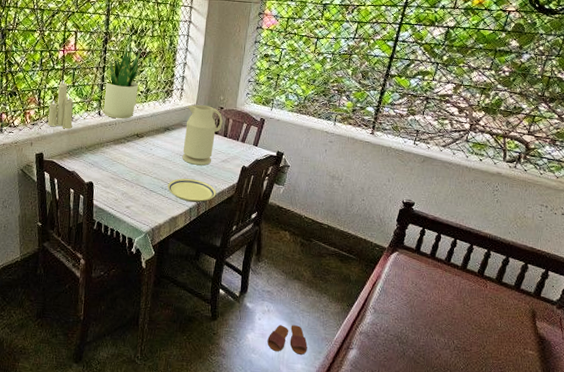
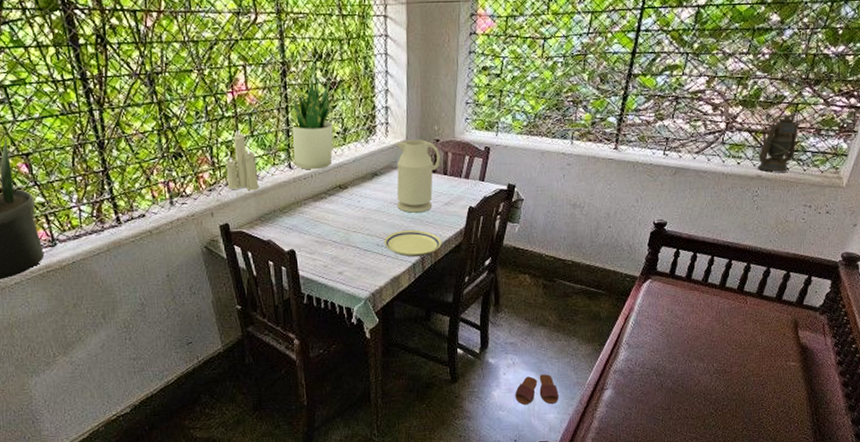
lantern: none [495,123,537,174] -> present [754,115,800,173]

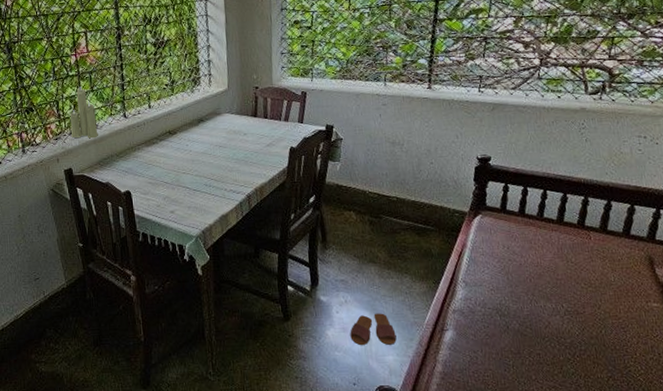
planter: present [290,79,334,170] -> none [124,40,163,119]
plate: present [384,229,442,257] -> none [211,170,266,196]
water jug: present [396,140,440,213] -> none [219,87,261,155]
lantern: present [754,115,800,173] -> none [573,48,619,105]

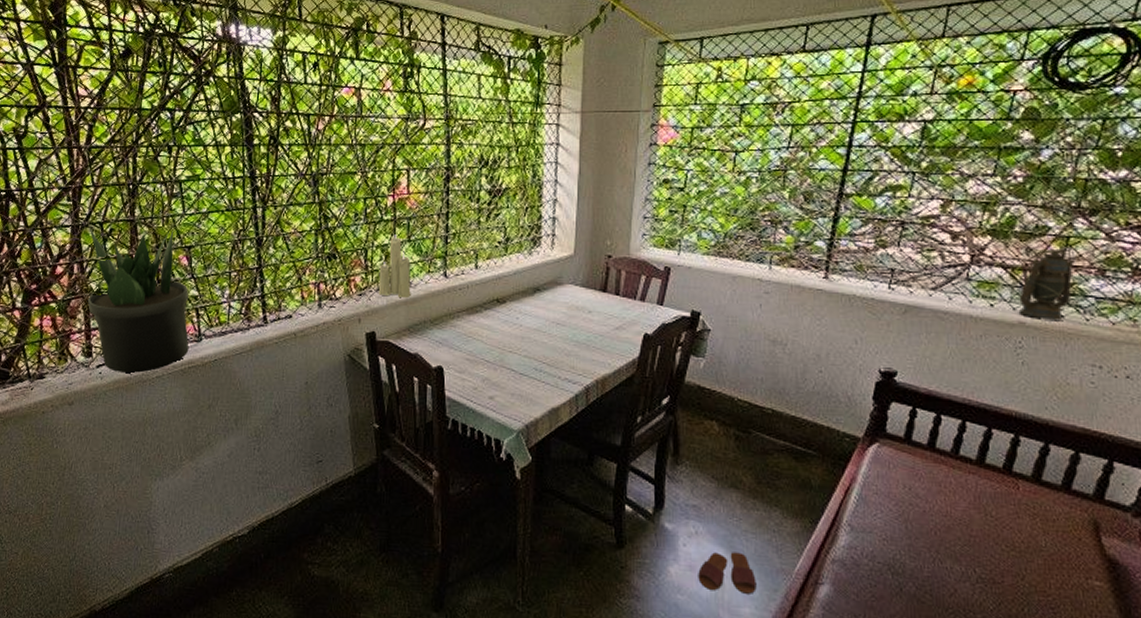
lantern: none [573,48,619,105] -> present [1011,250,1075,322]

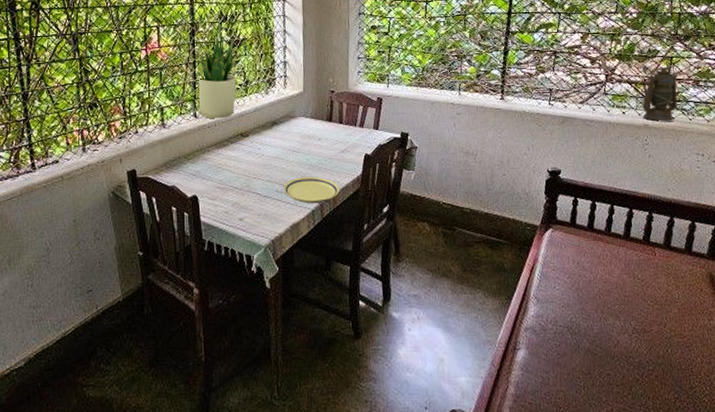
candle: present [378,234,411,299] -> none [136,83,166,139]
planter: none [448,186,497,281] -> present [197,38,237,119]
plate: none [543,354,610,388] -> present [283,176,340,204]
slippers: present [698,552,757,594] -> none [422,331,469,365]

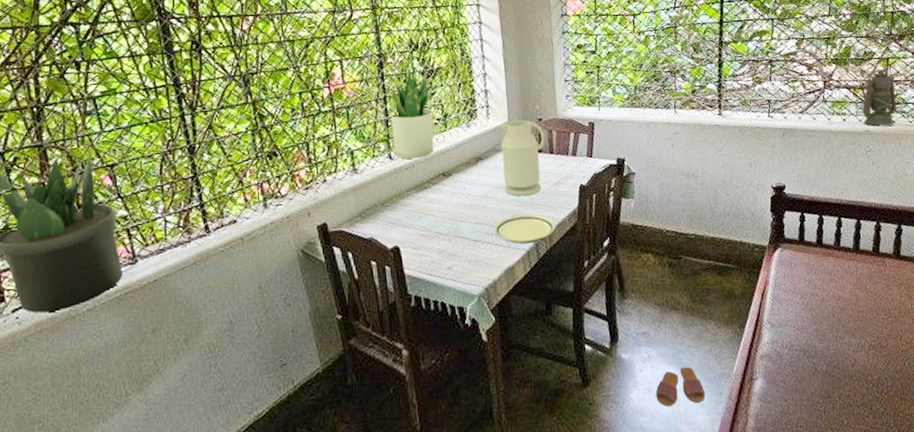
water jug: none [294,91,336,160] -> present [498,120,546,197]
slippers: none [422,331,469,365] -> present [655,366,705,406]

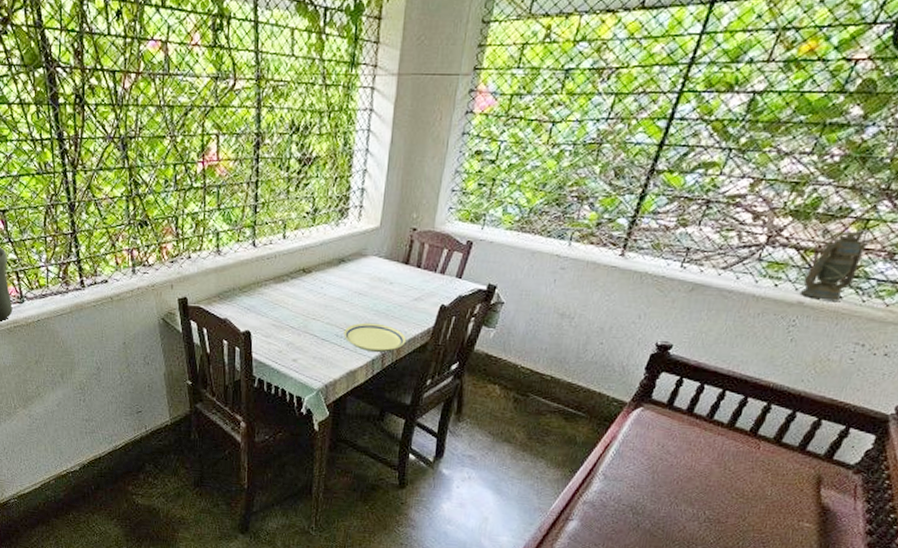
planter: present [389,68,434,160] -> none [257,154,307,251]
water jug: present [498,120,546,197] -> none [362,226,416,306]
slippers: present [655,366,705,406] -> none [466,493,516,526]

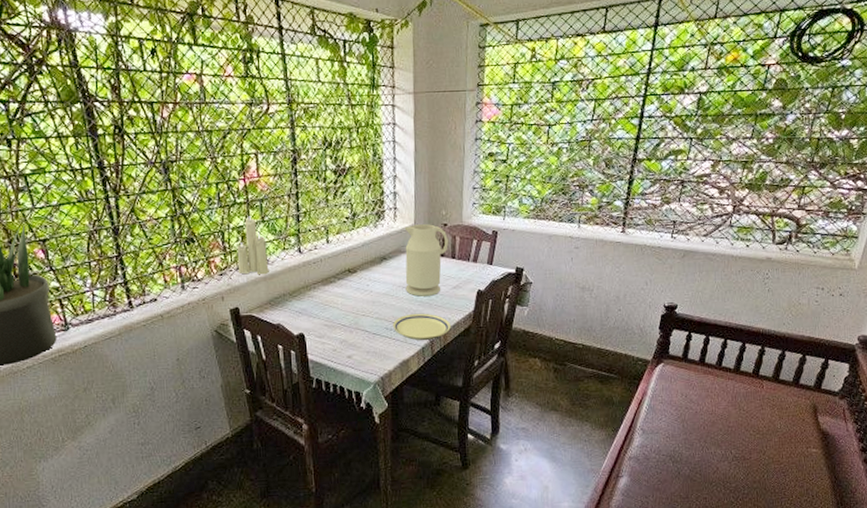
candle: none [189,202,221,267] -> present [237,216,269,275]
water jug: none [362,226,416,306] -> present [404,224,448,297]
lantern: present [798,232,867,302] -> none [762,198,808,256]

